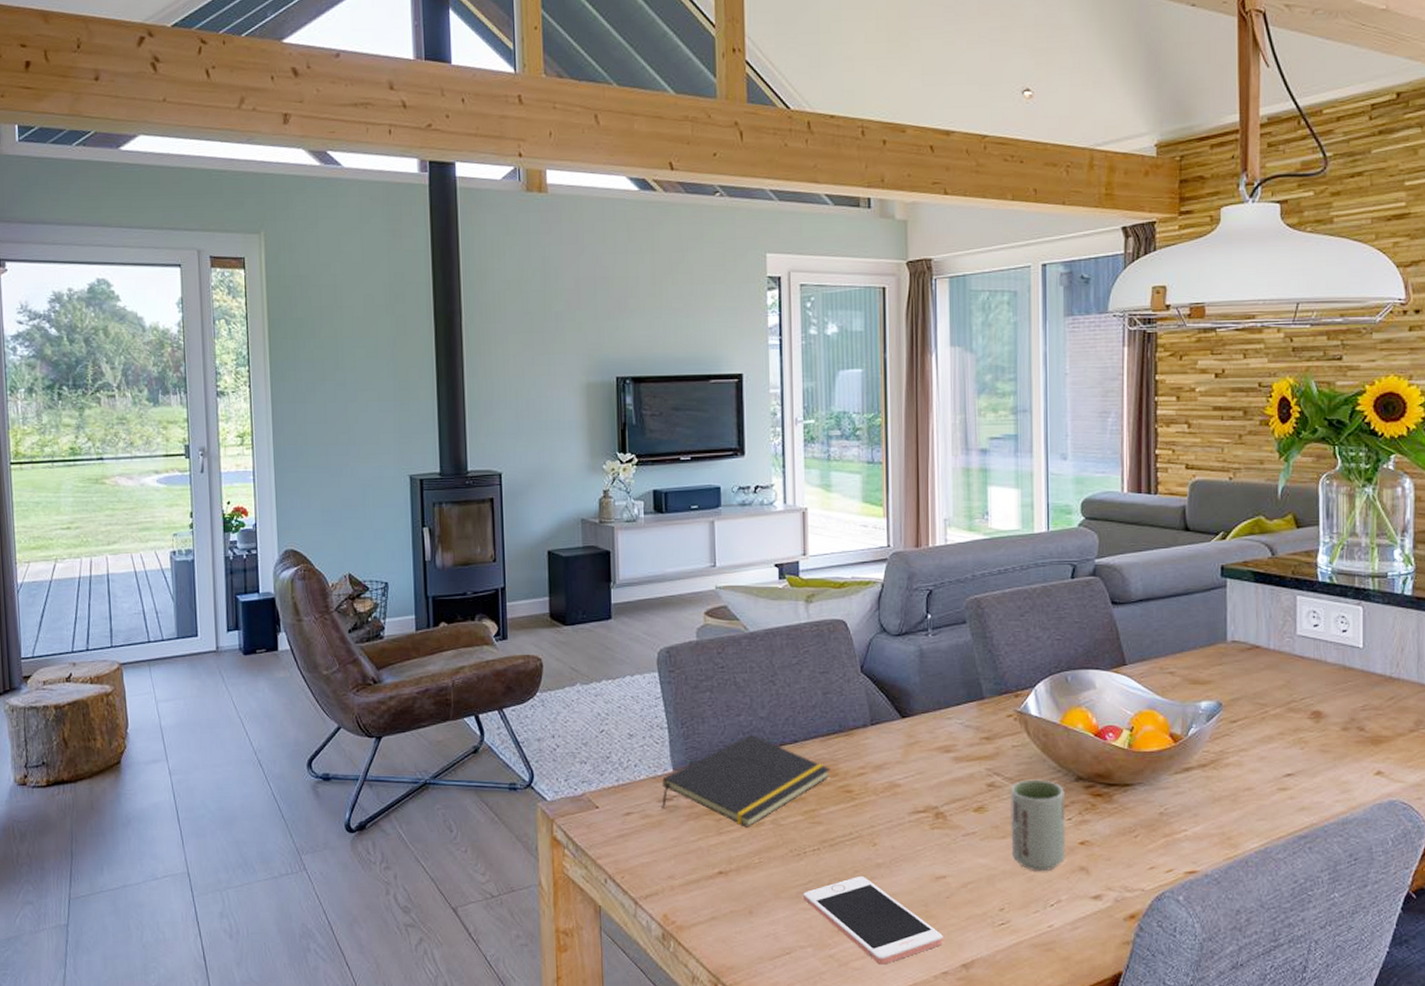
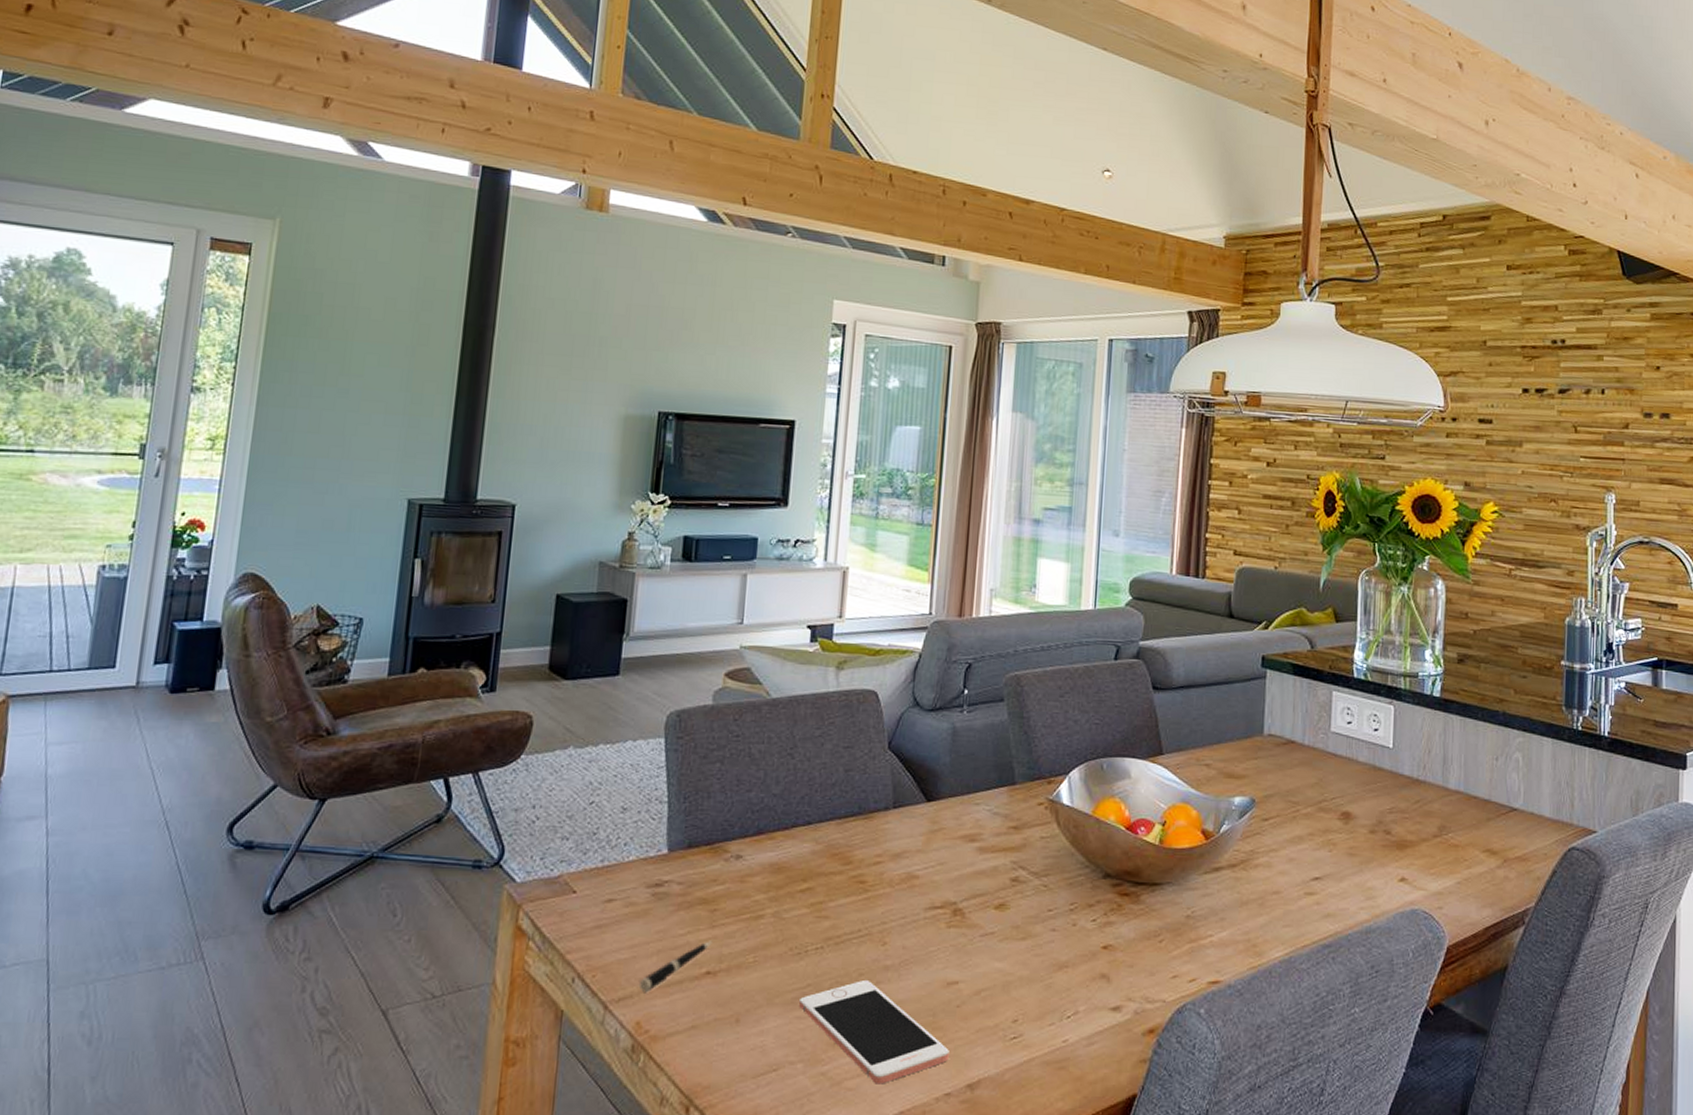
pen: none [661,846,721,891] -> present [638,941,712,993]
notepad: present [662,734,830,827] -> none [650,812,844,920]
cup: present [1010,778,1066,872] -> none [1030,873,1091,979]

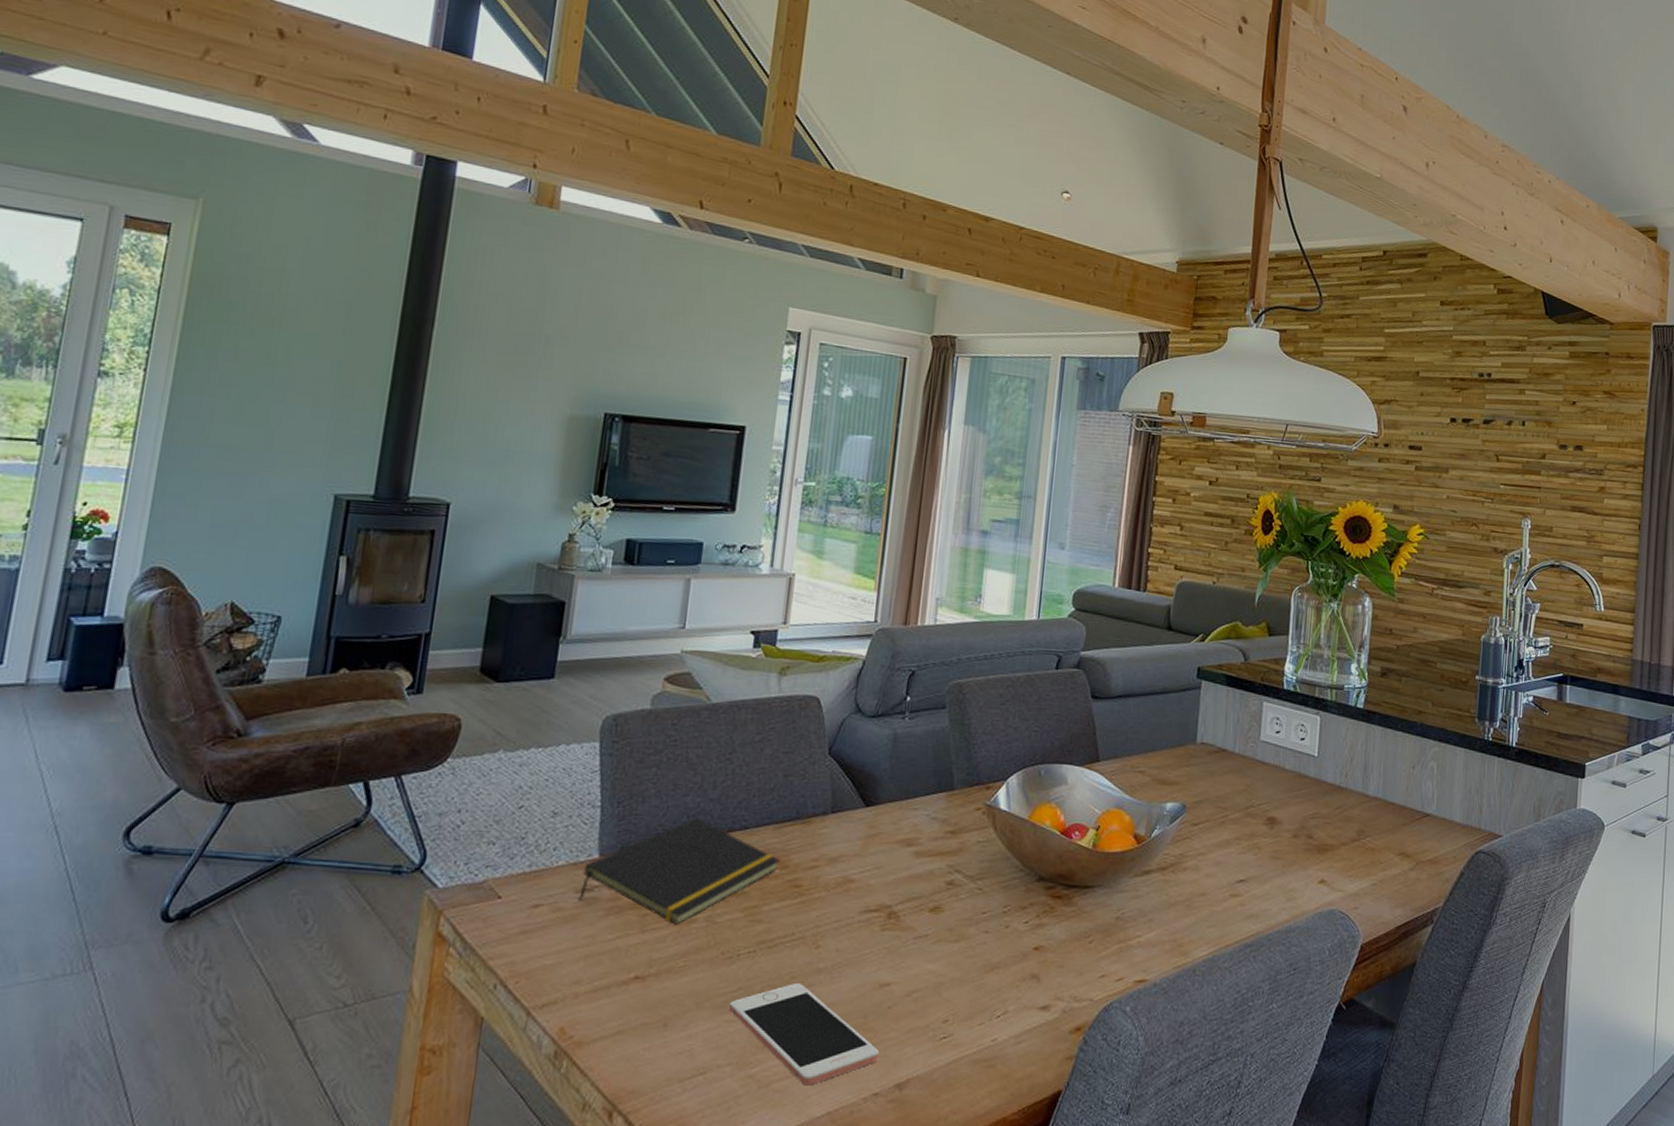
pen: present [638,941,712,993] -> none [563,945,642,999]
notepad: none [650,812,844,920] -> present [579,817,780,925]

